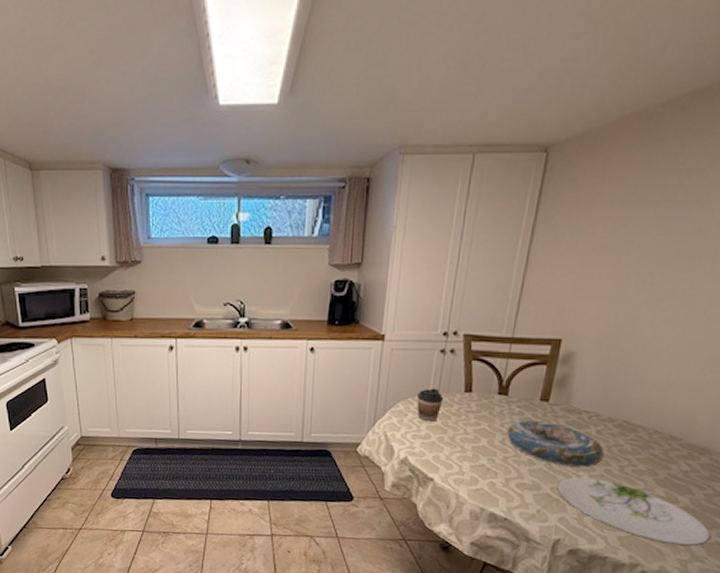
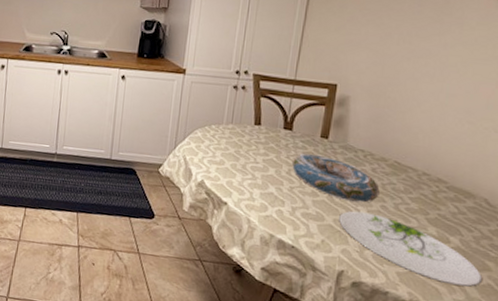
coffee cup: present [416,388,444,421] -> none [212,119,236,149]

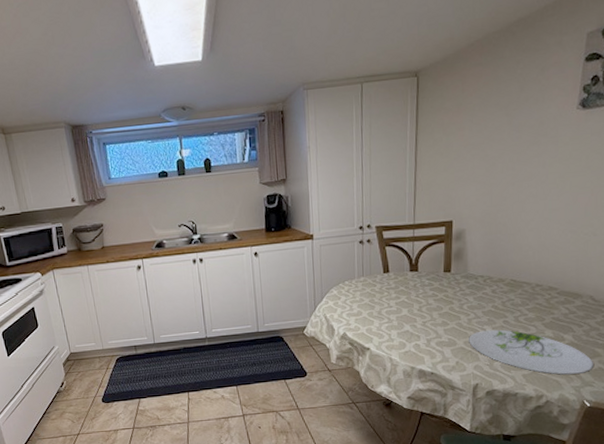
decorative bowl: present [291,153,380,203] -> none [421,288,501,324]

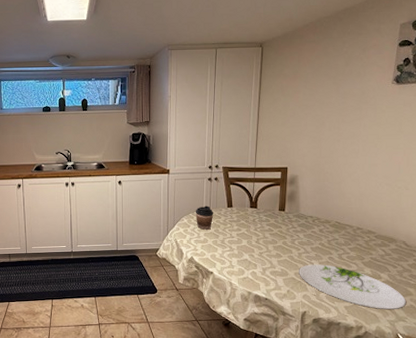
coffee cup: none [346,273,368,301] -> present [195,206,214,230]

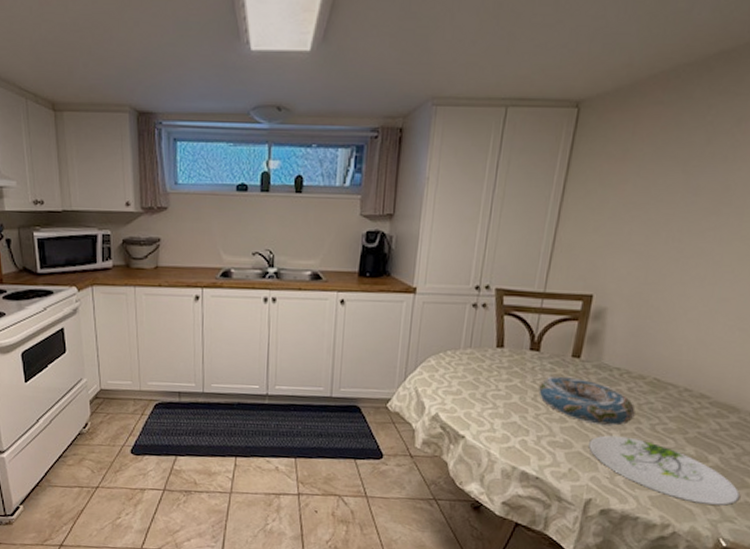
coffee cup: present [195,206,214,230] -> none [448,343,476,377]
decorative bowl: none [259,224,327,258] -> present [538,375,636,426]

